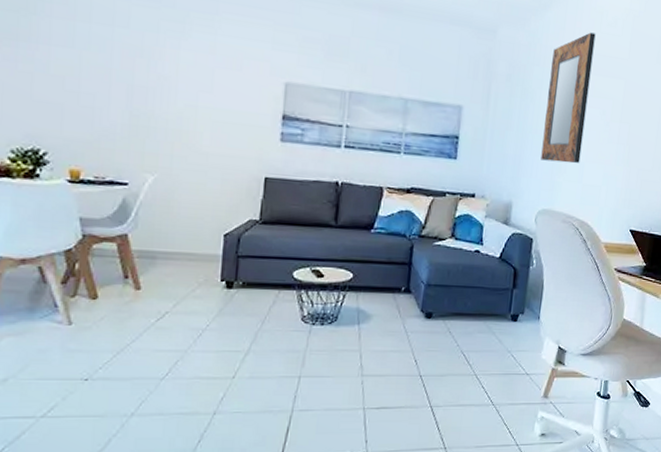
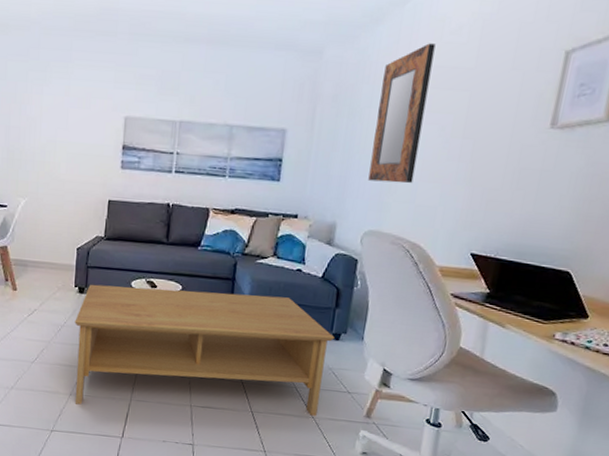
coffee table: none [220,276,513,425] -> present [74,284,335,416]

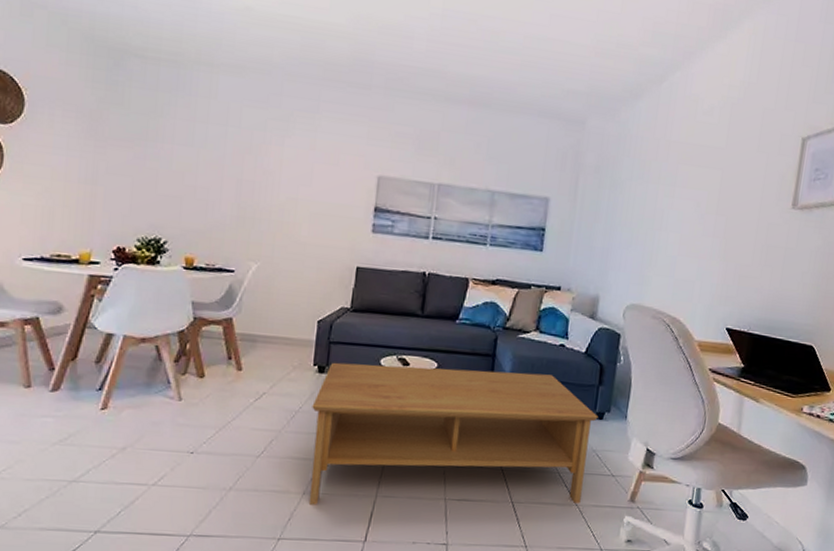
home mirror: present [368,43,436,184] -> none [630,121,690,257]

